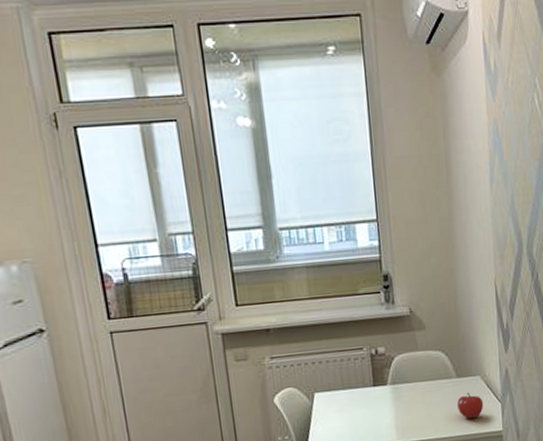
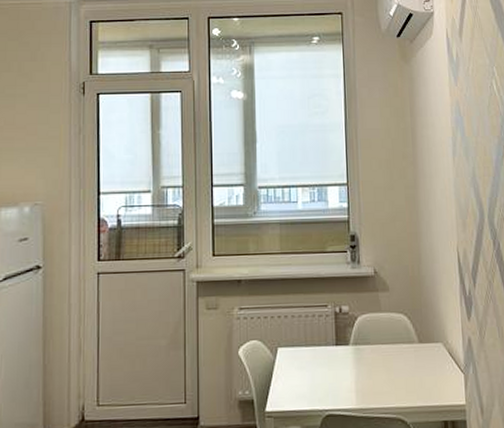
fruit: present [457,392,484,419] -> none [419,359,446,388]

